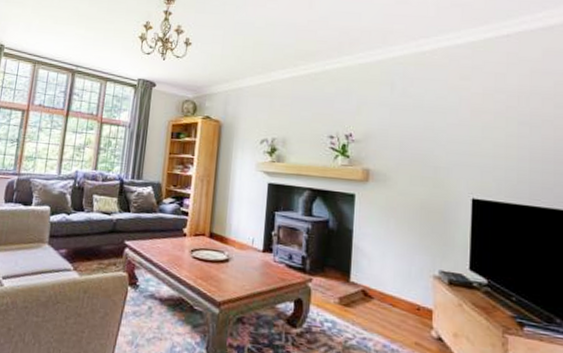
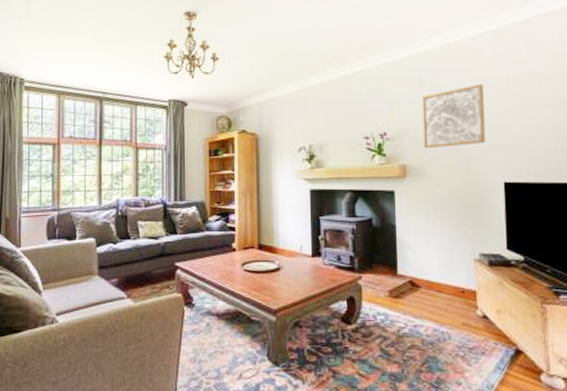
wall art: none [389,94,458,156] -> present [422,84,486,149]

